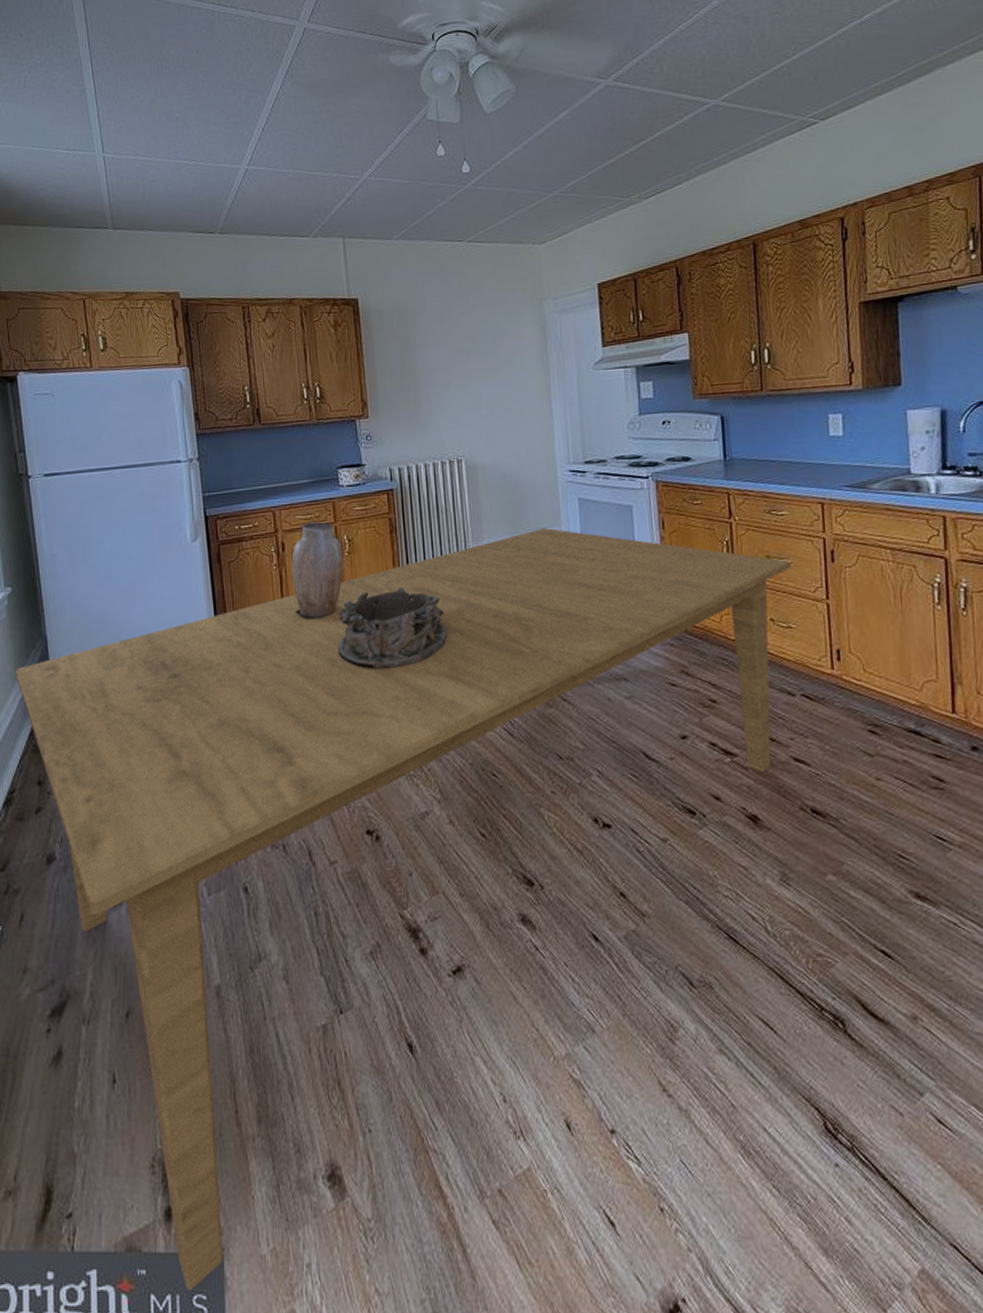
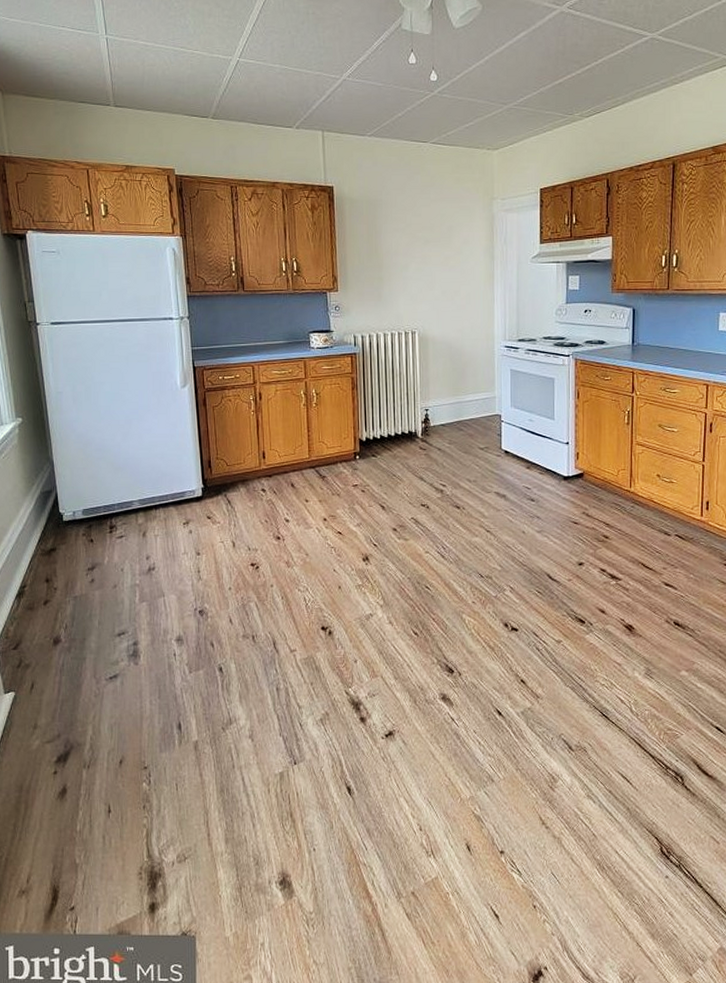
dining table: present [16,528,792,1291] -> none [26,393,678,962]
vase: present [291,521,344,620] -> none [267,376,311,457]
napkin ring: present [337,587,448,669] -> none [304,435,396,500]

